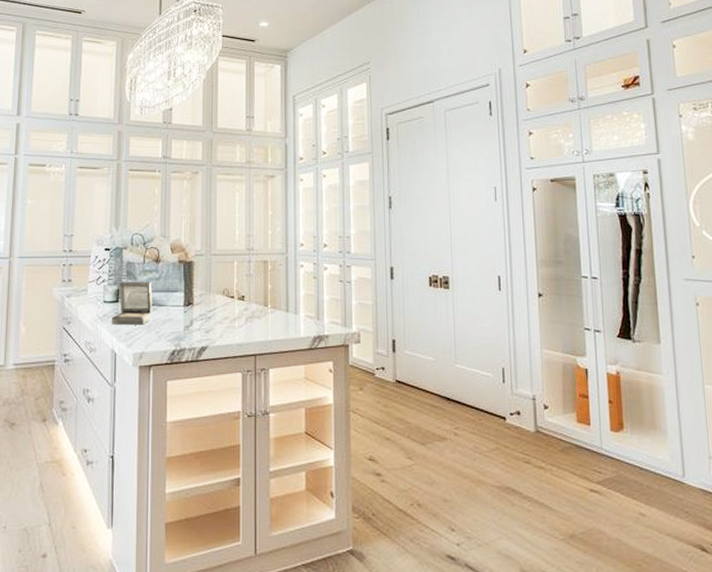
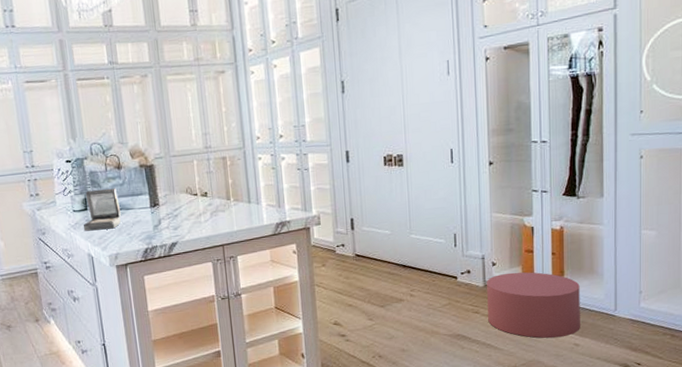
pouf: none [538,419,646,504] -> present [487,272,580,338]

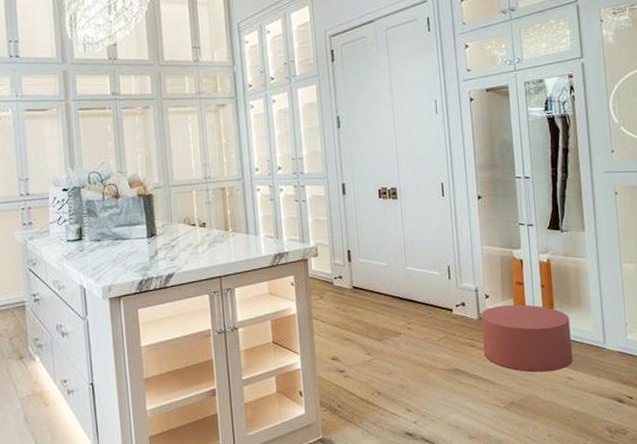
jewelry box: present [83,188,121,231] -> none [76,217,117,262]

